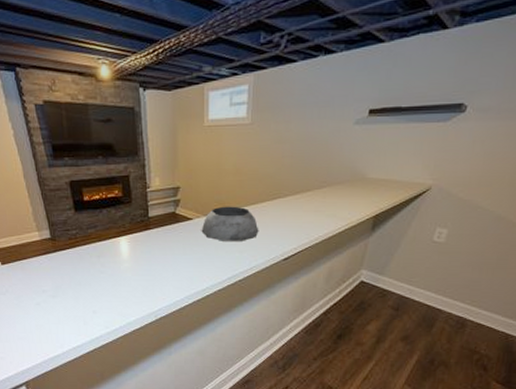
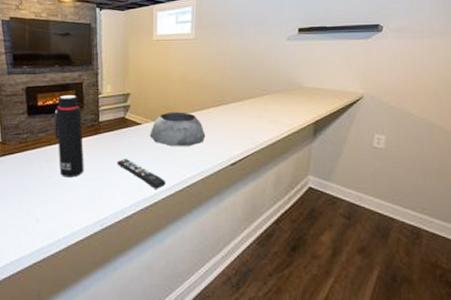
water bottle: none [102,189,136,272] -> present [54,95,84,177]
remote control: none [168,254,217,283] -> present [117,159,165,189]

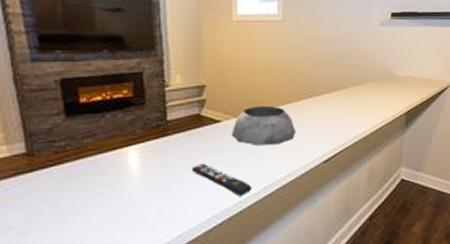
water bottle: present [54,95,84,177] -> none [106,89,149,193]

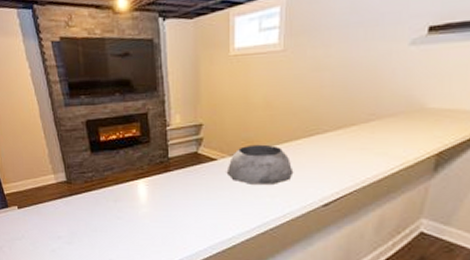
remote control: present [191,164,251,196] -> none [190,199,245,232]

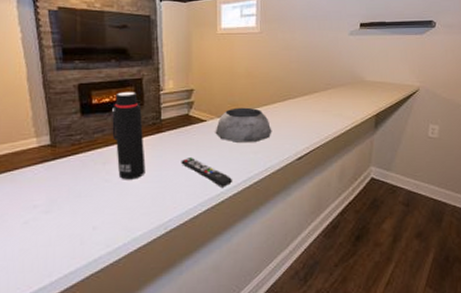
water bottle: none [119,128,155,218] -> present [112,92,146,180]
remote control: none [190,199,245,232] -> present [181,158,232,187]

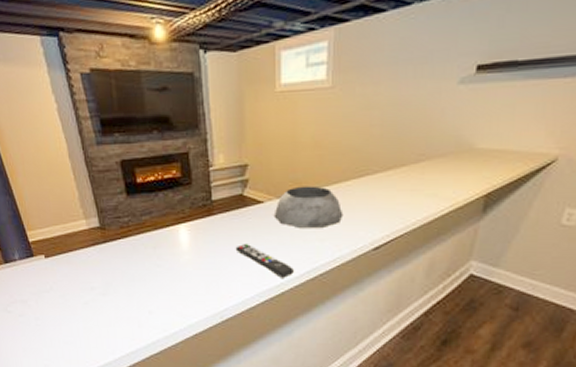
water bottle: present [112,92,146,180] -> none [158,169,198,266]

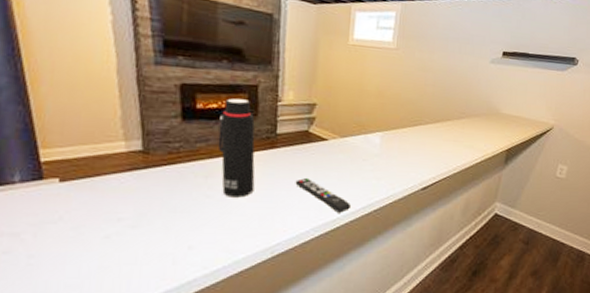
water bottle: none [158,169,198,266] -> present [218,98,255,198]
plant pot: present [273,186,344,228] -> none [336,128,399,167]

